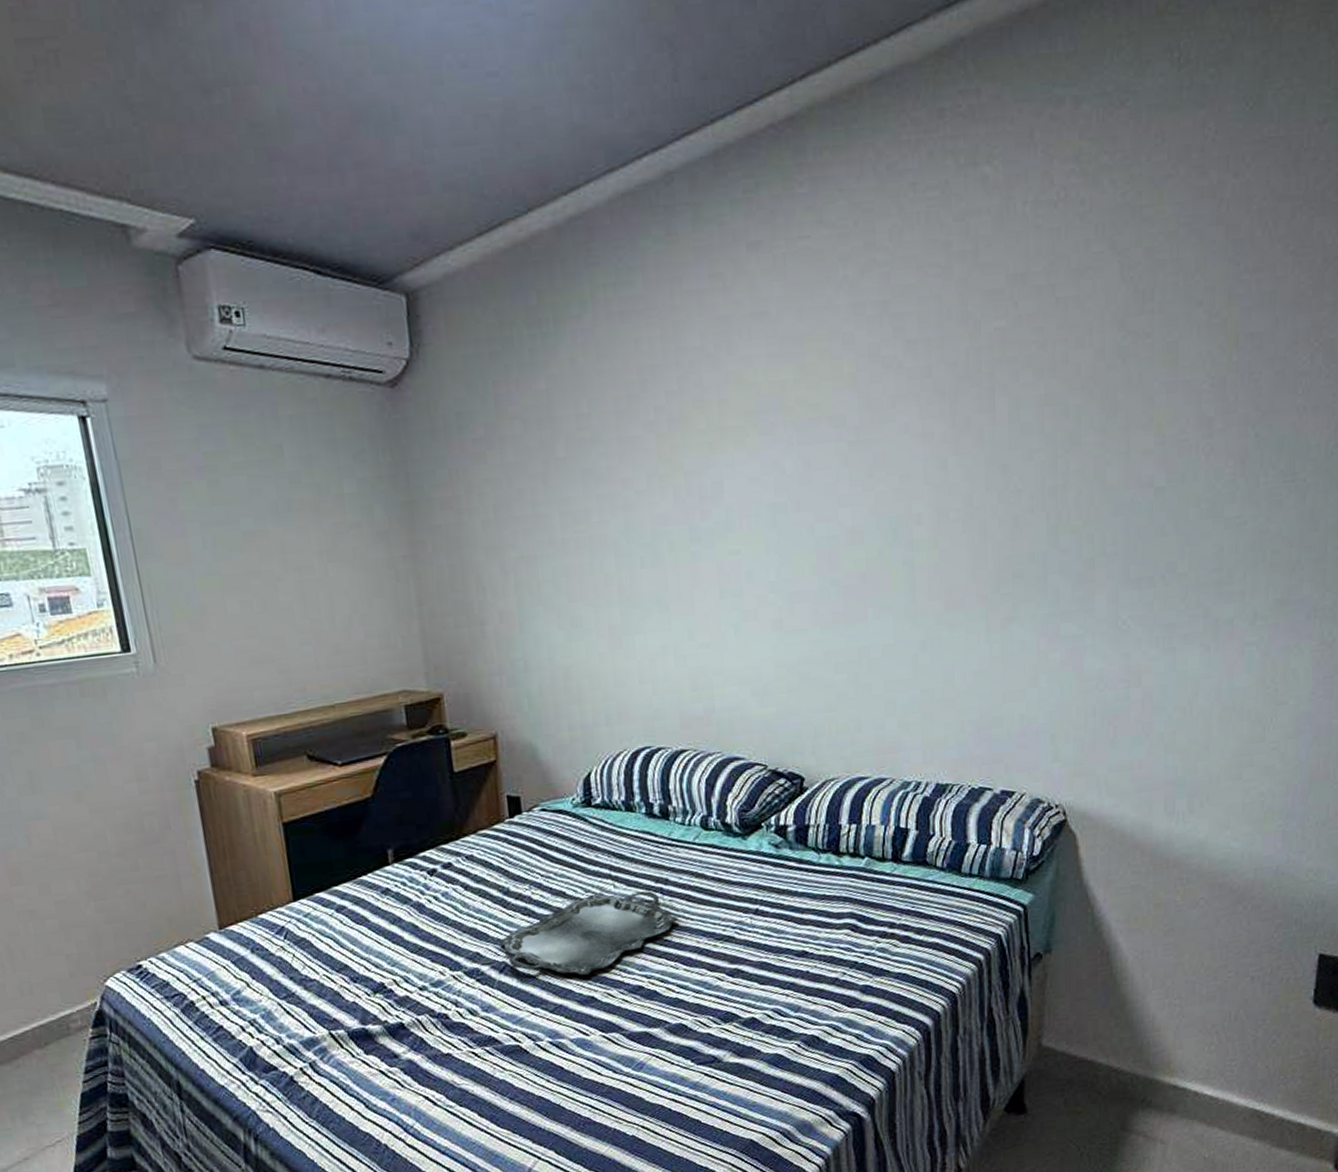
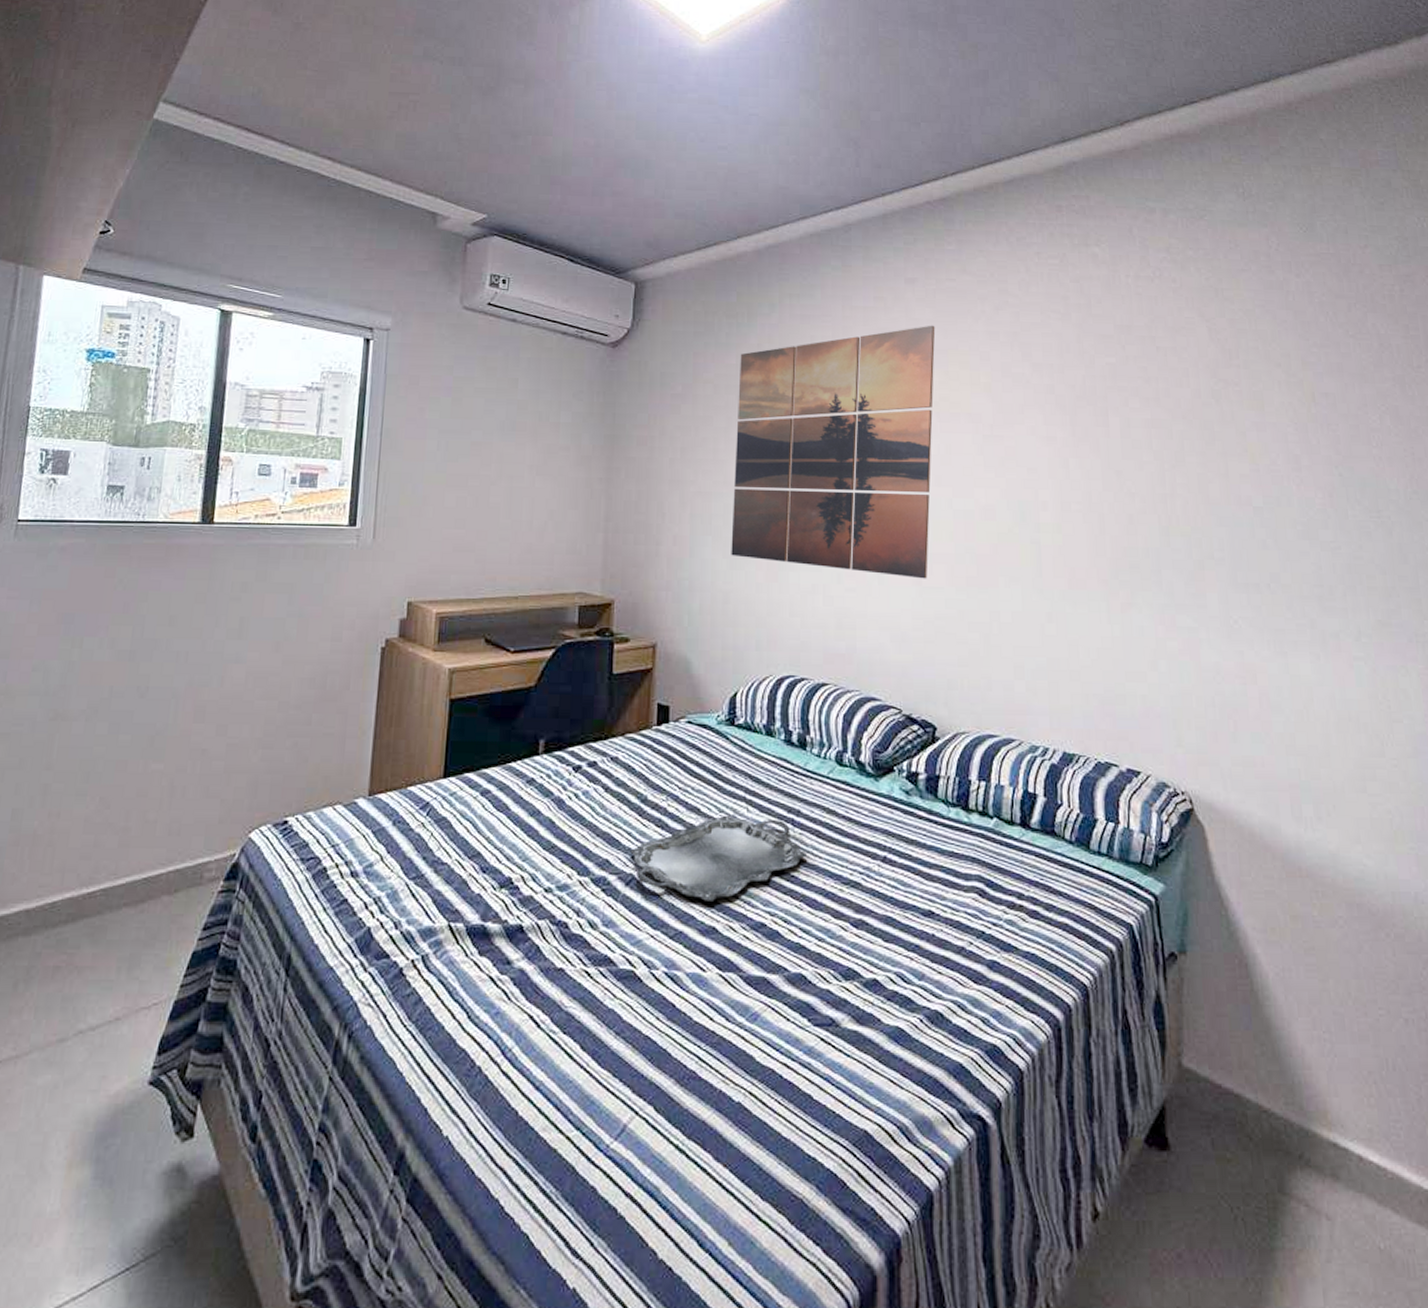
wall art: none [550,304,789,627] -> present [731,325,936,579]

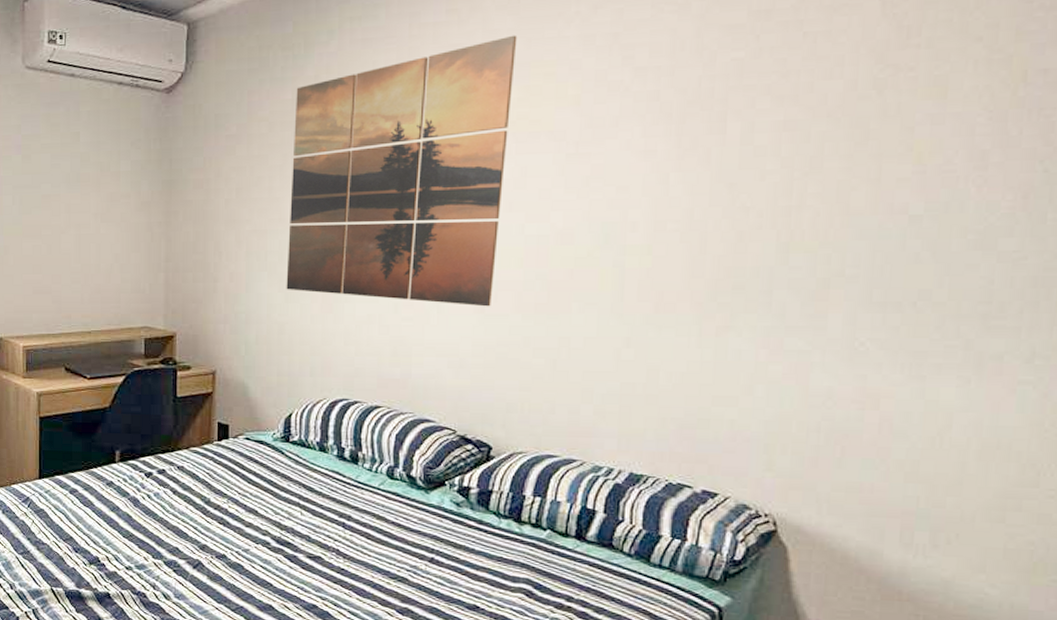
serving tray: present [630,815,807,901] -> none [196,516,356,585]

